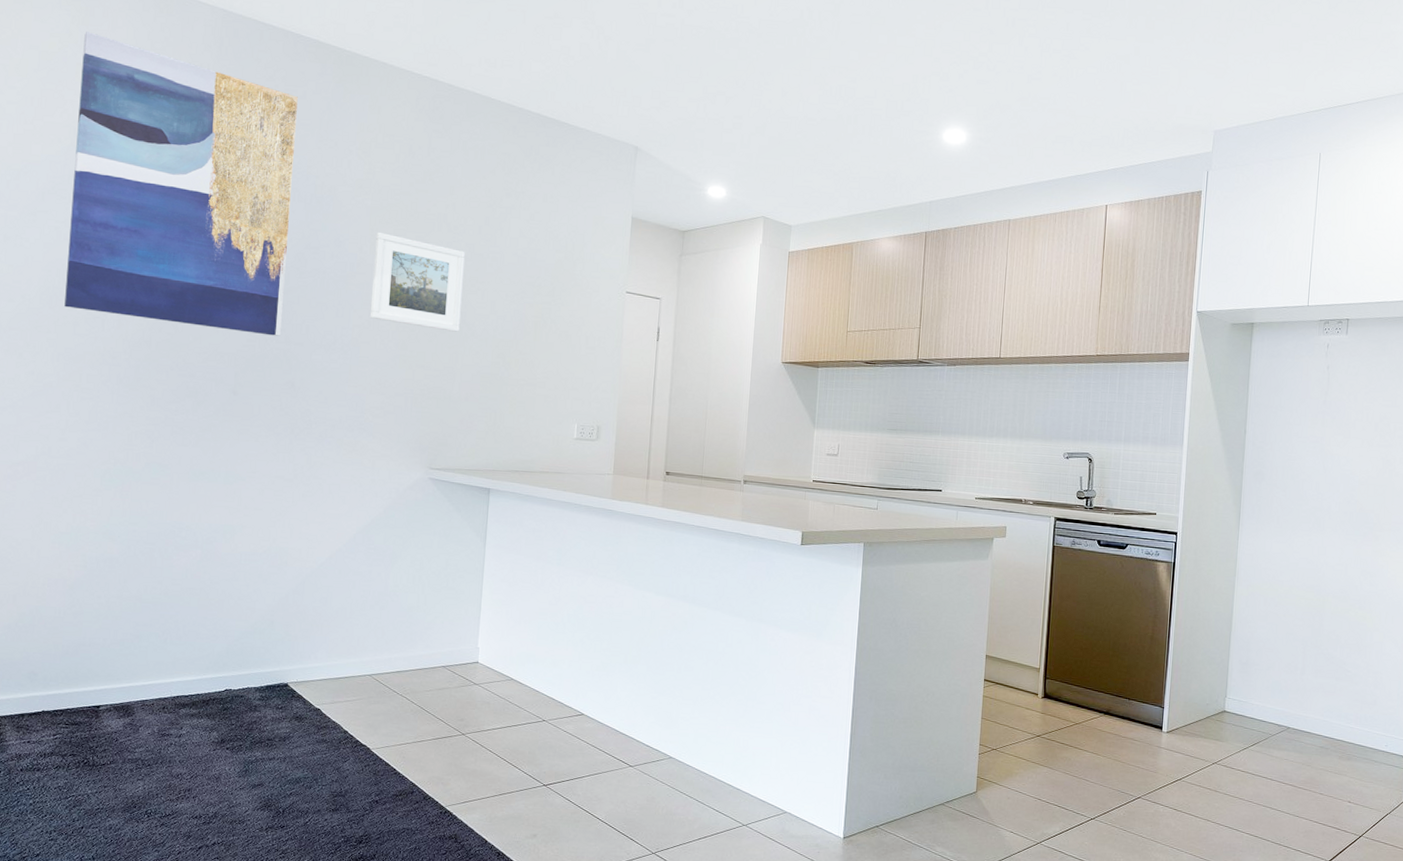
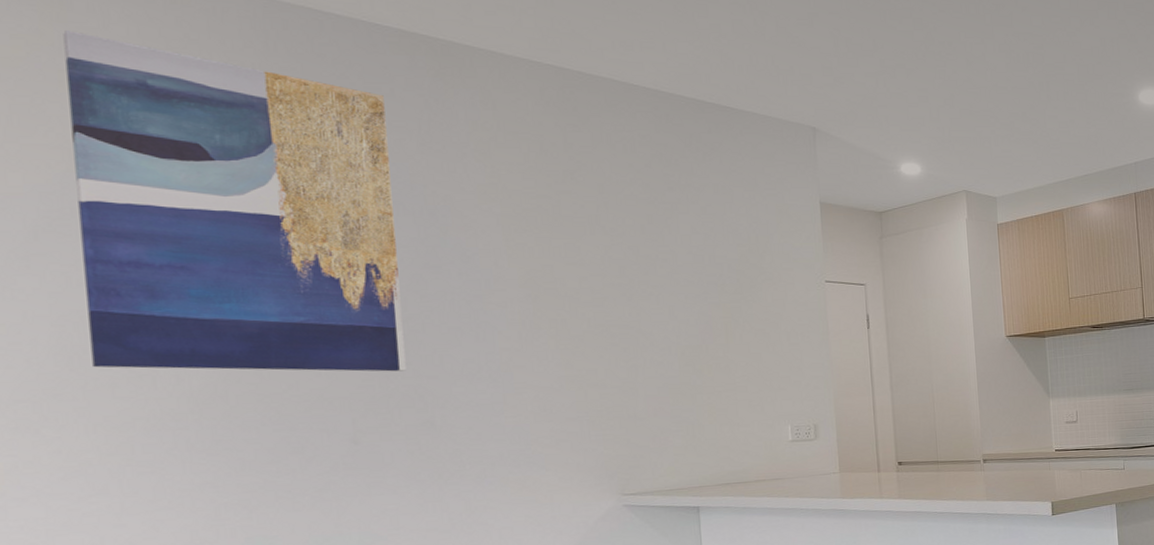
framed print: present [369,231,465,332] -> none [512,241,635,344]

